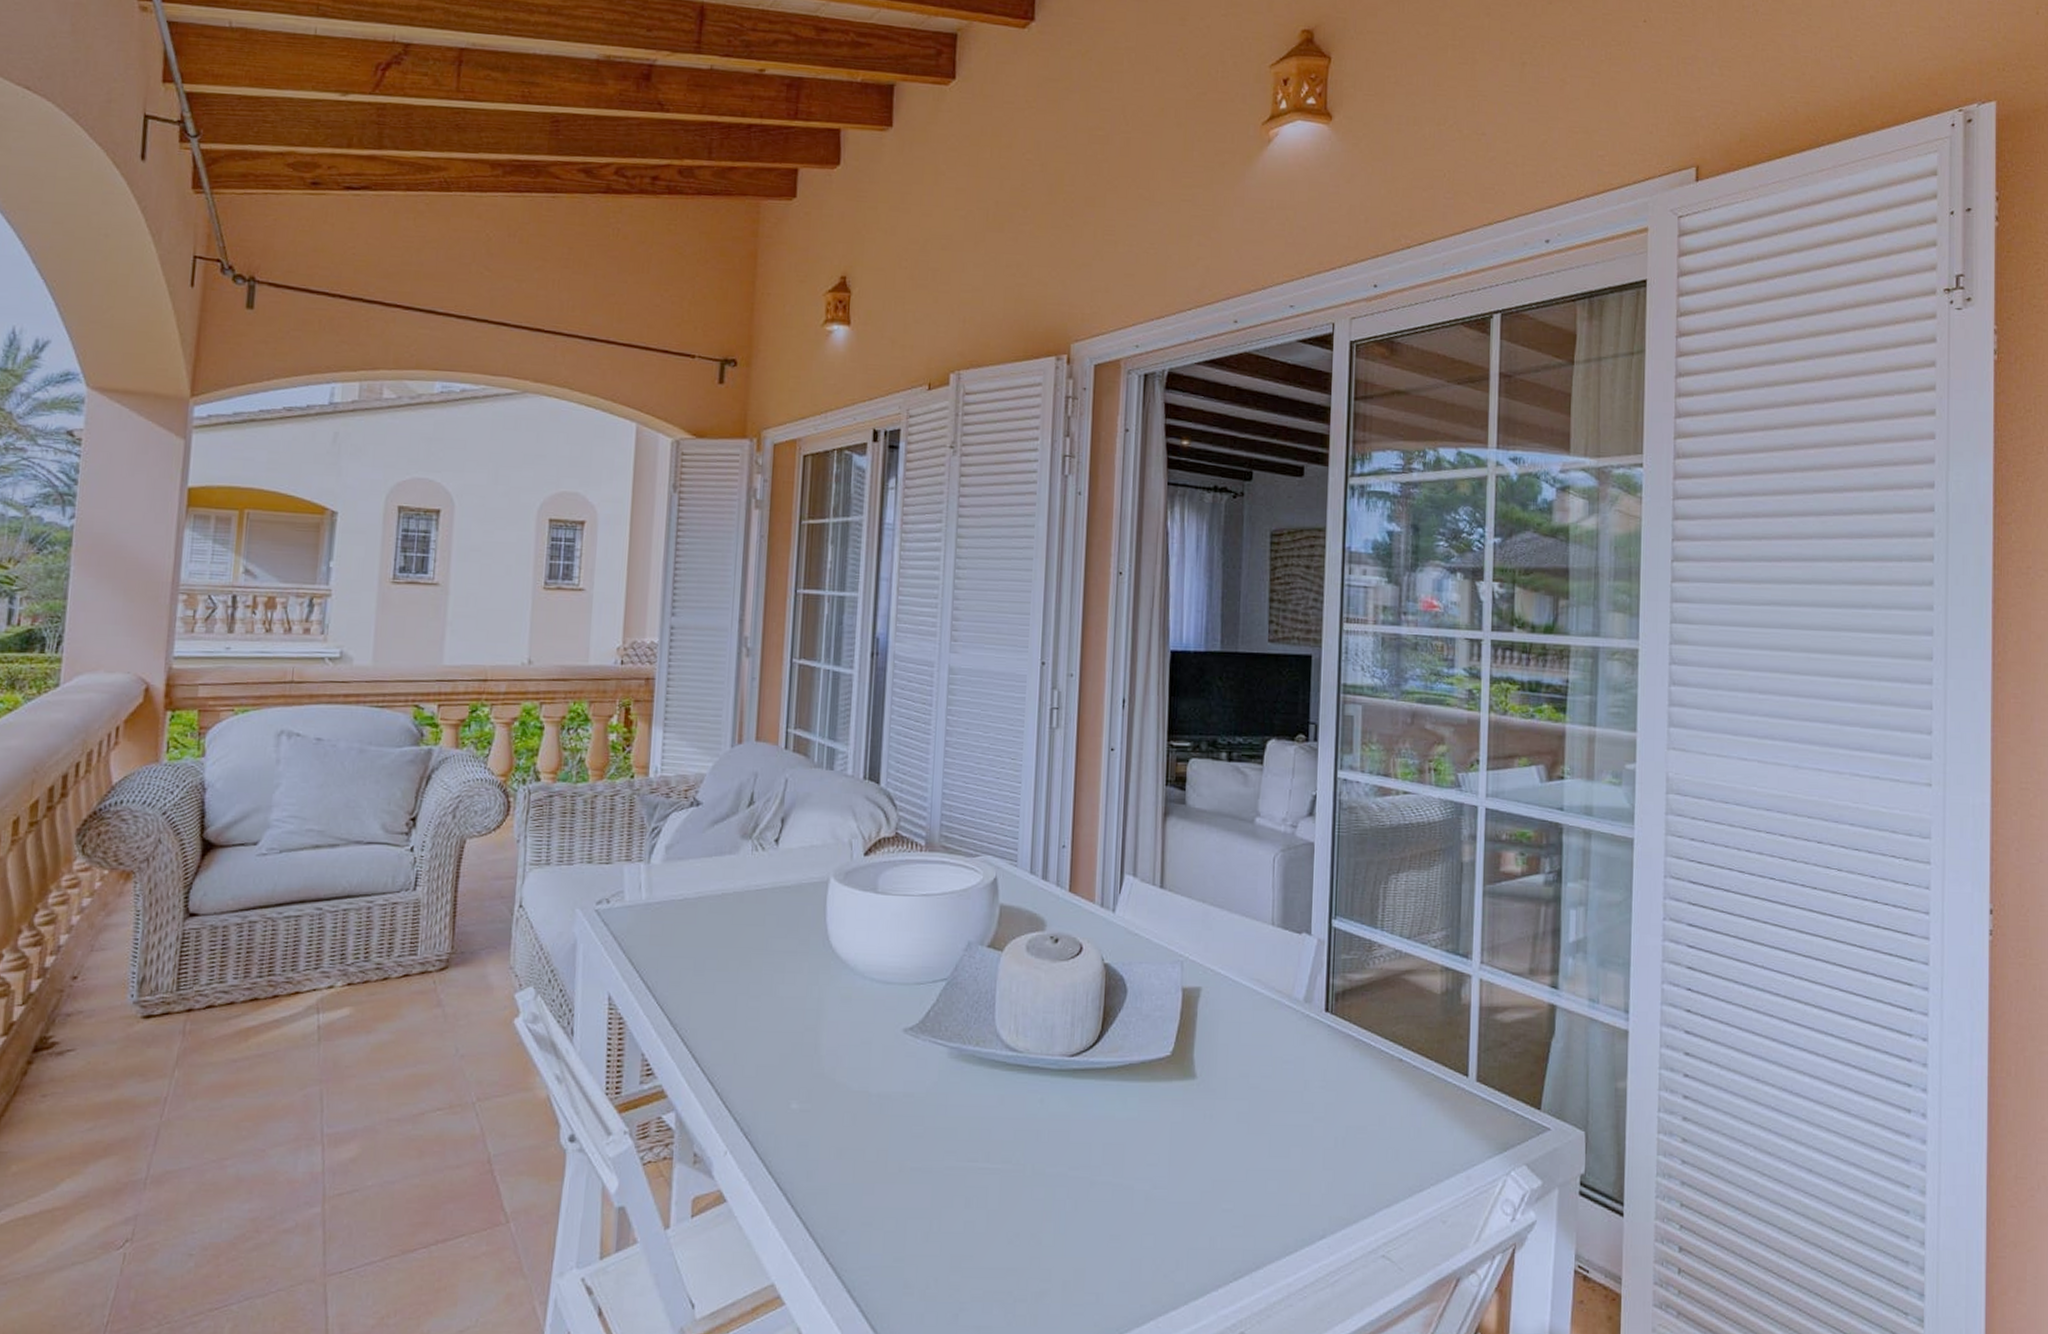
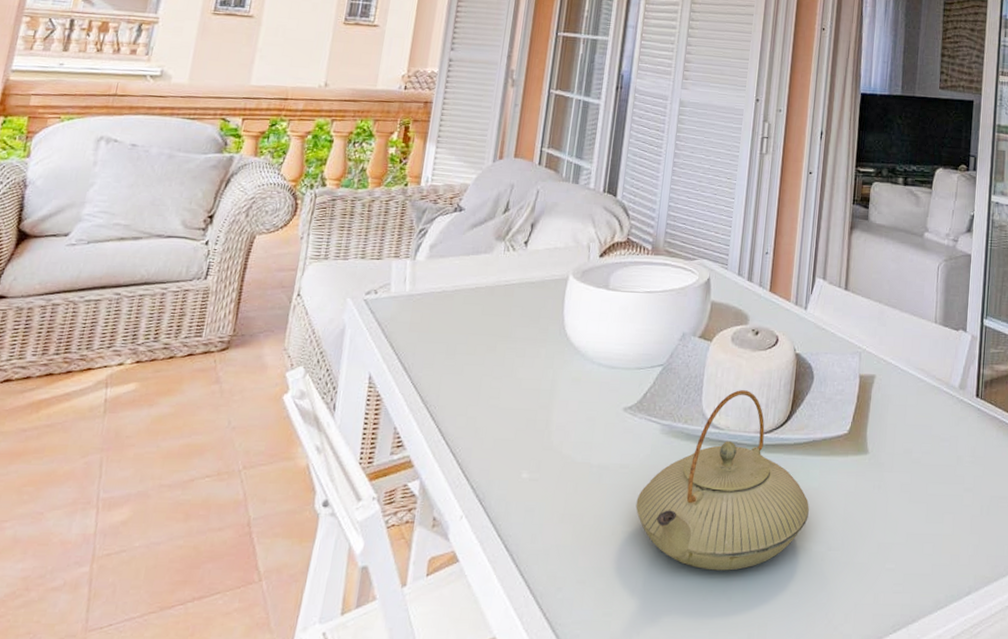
teapot: none [924,1007,1129,1212] -> present [635,390,810,571]

